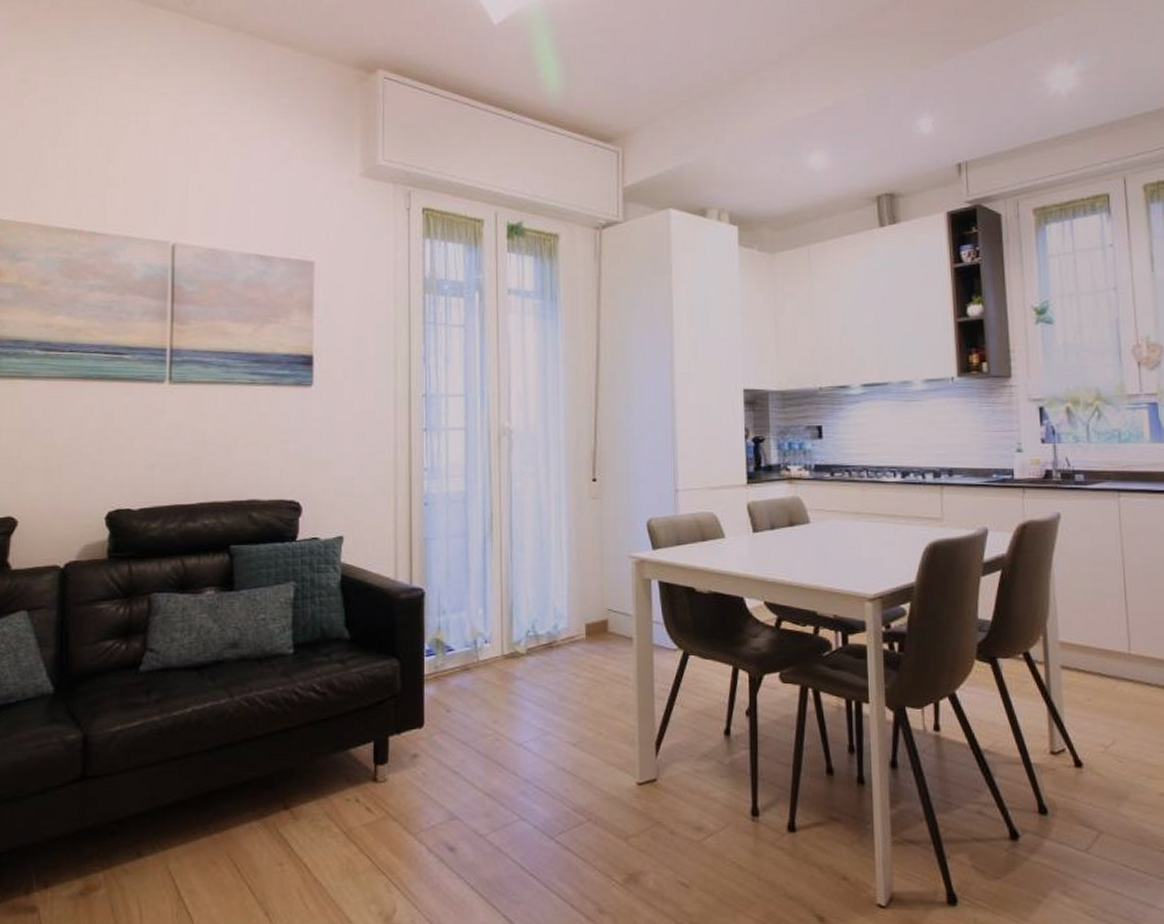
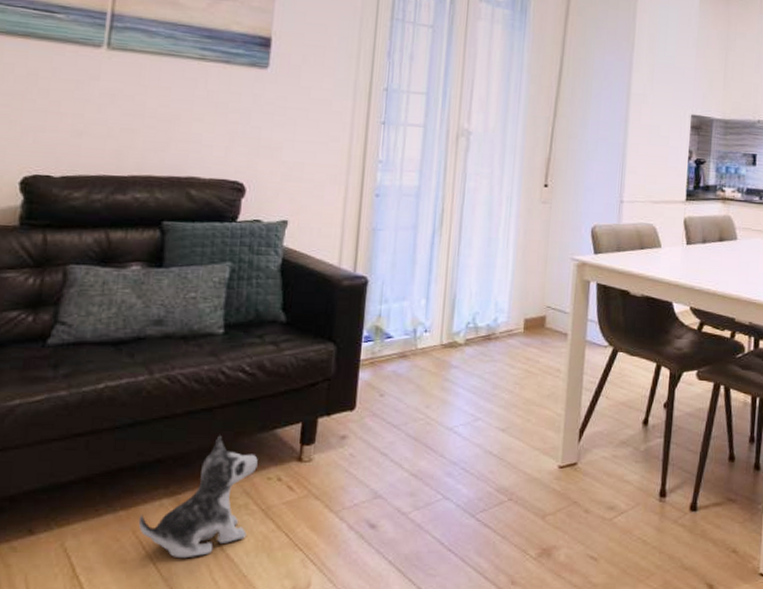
plush toy: none [232,756,335,882] -> present [138,435,258,559]

